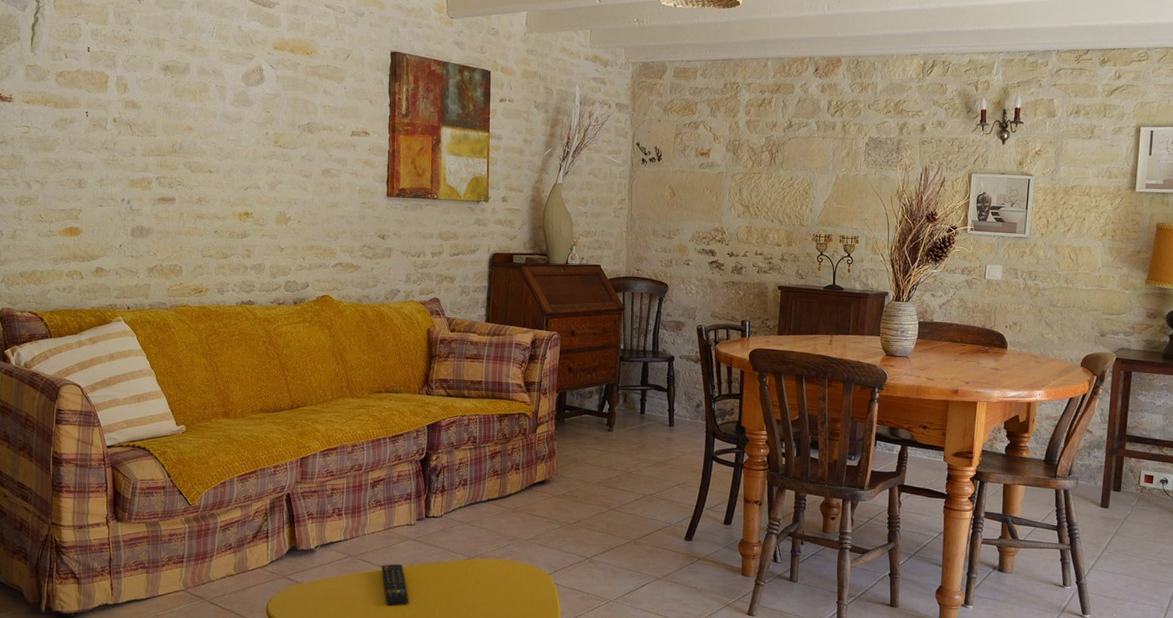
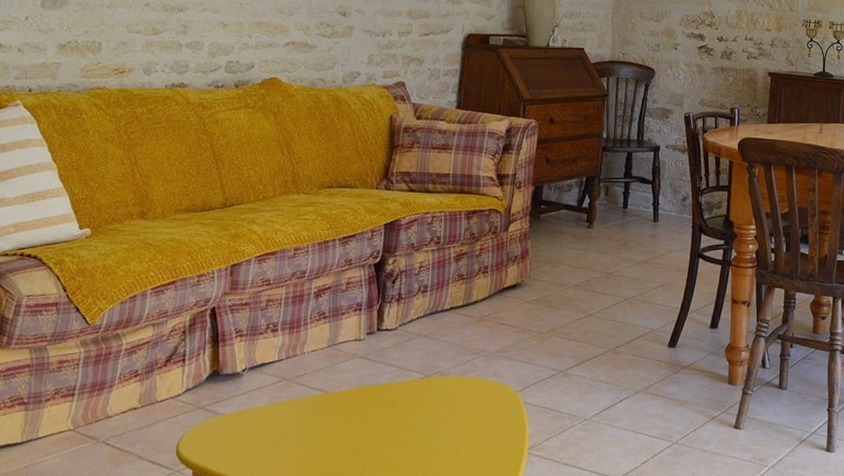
remote control: present [381,563,410,606] -> none [321,386,354,438]

